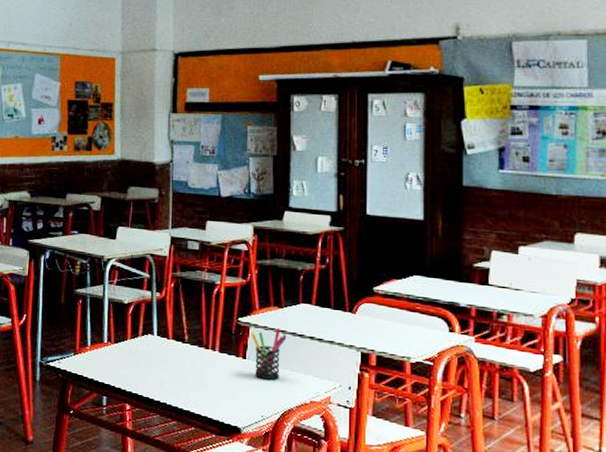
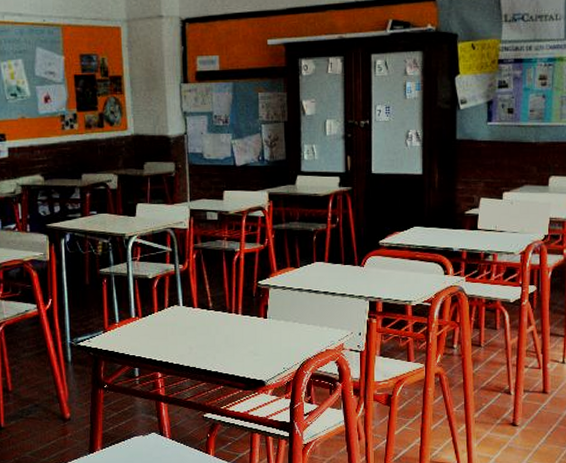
pen holder: present [251,327,287,380] -> none [270,286,304,335]

